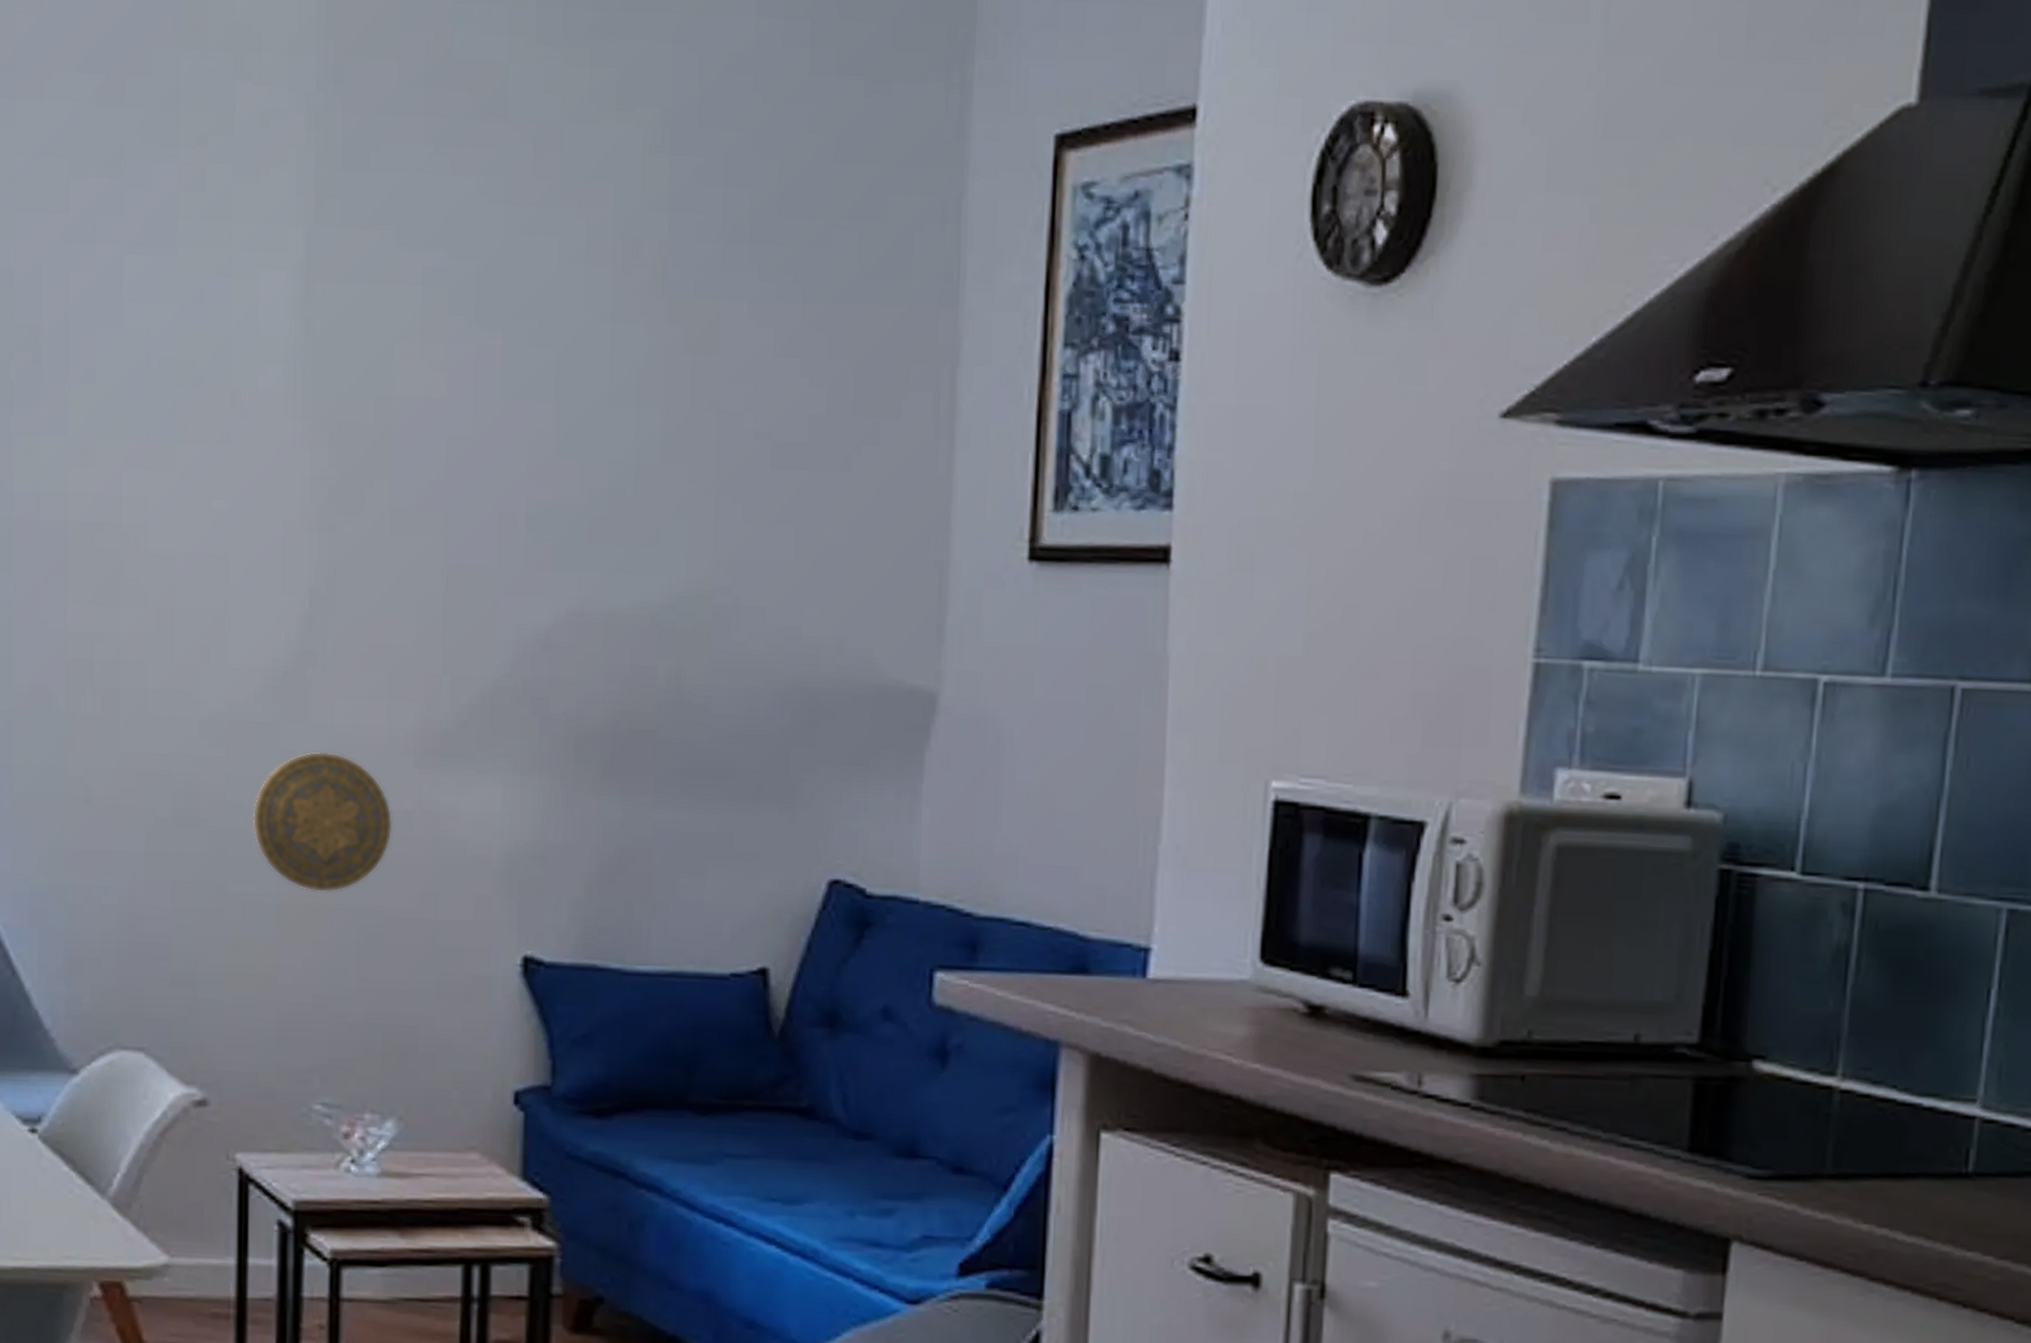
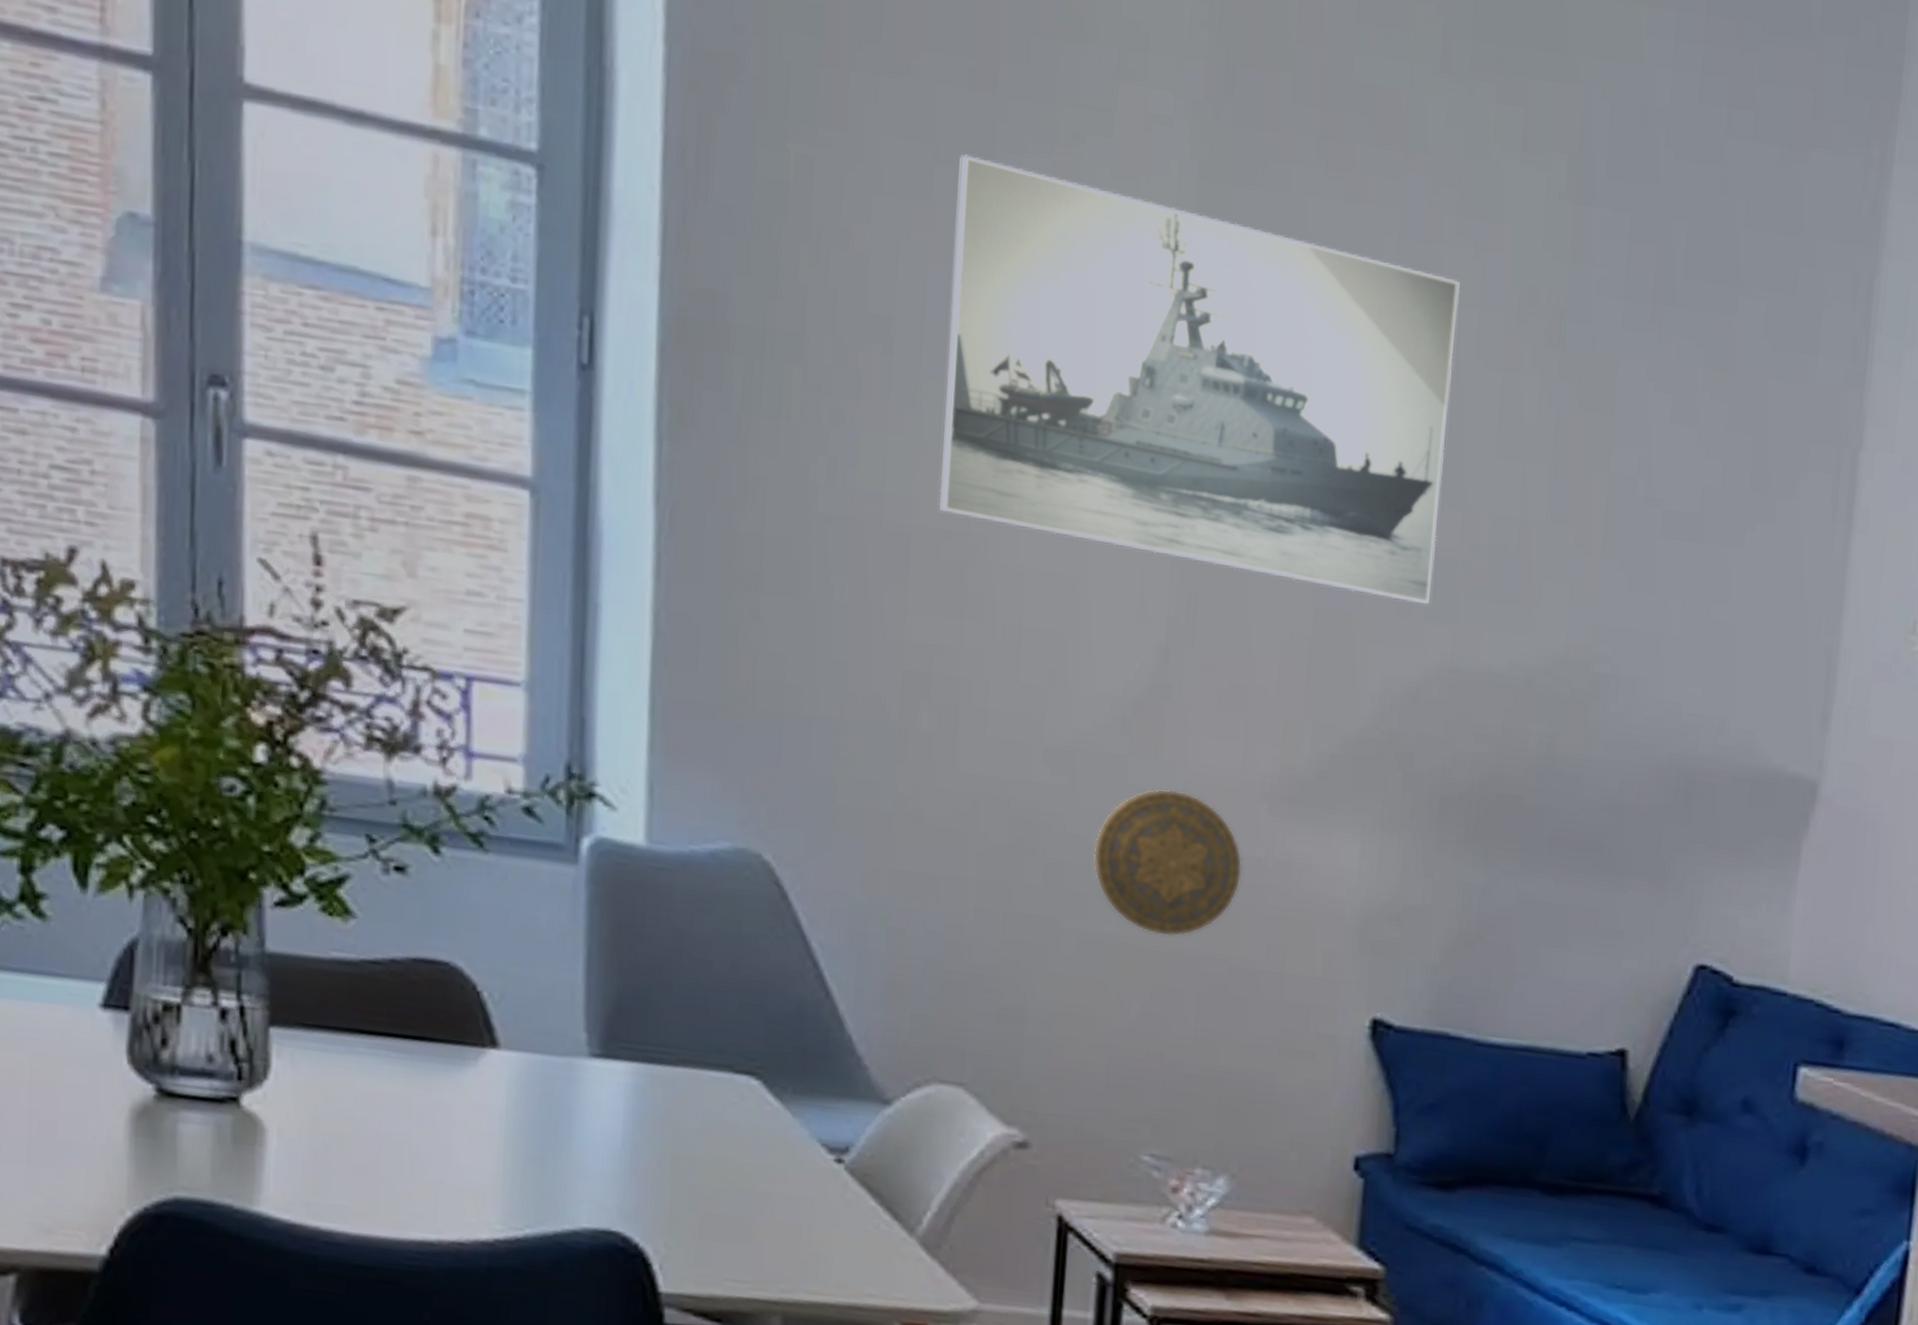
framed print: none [91,166,566,554] -> present [938,154,1460,605]

